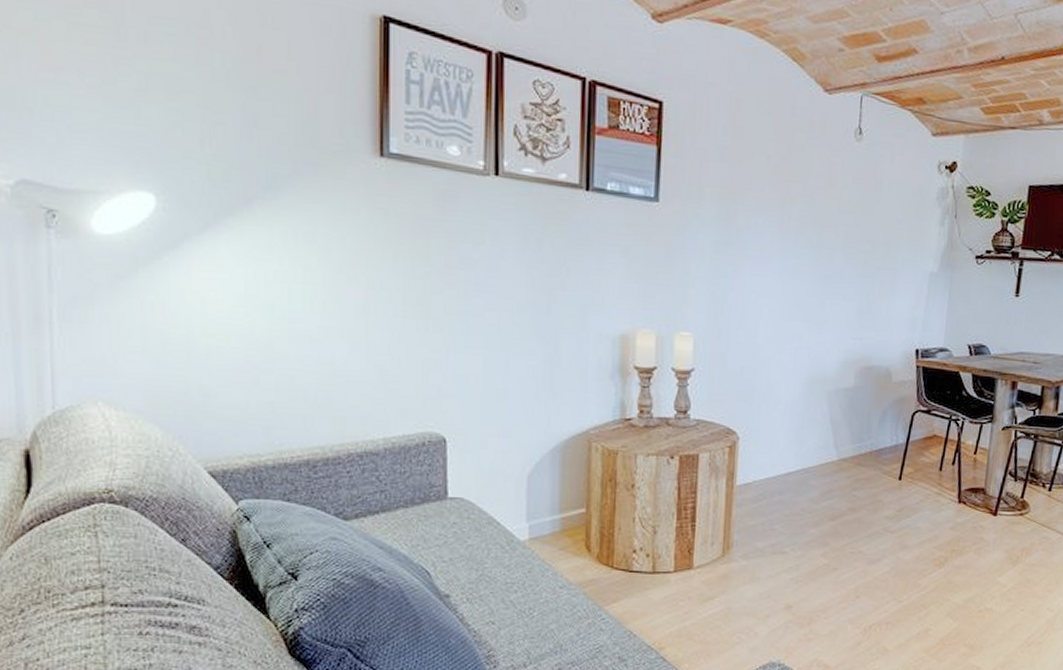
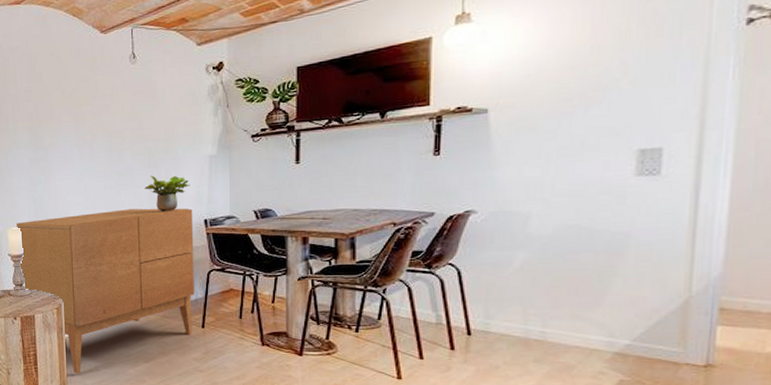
sideboard: none [684,325,905,534] -> present [17,208,195,374]
potted plant: none [854,287,905,334] -> present [144,175,190,211]

